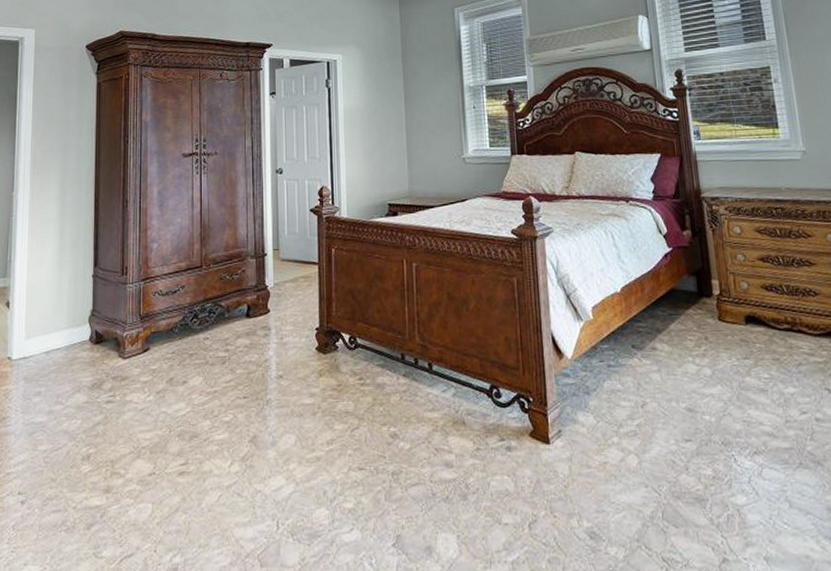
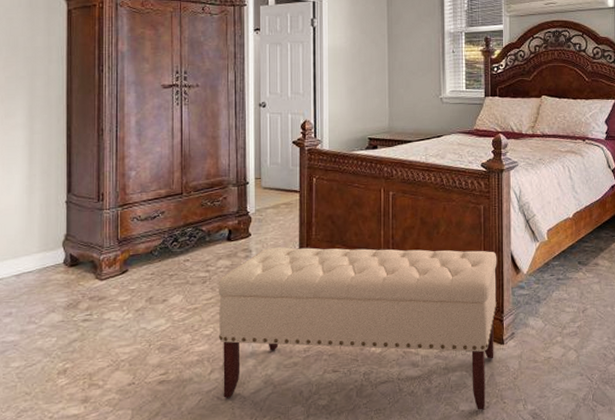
bench: none [237,325,539,525] -> present [218,247,497,410]

